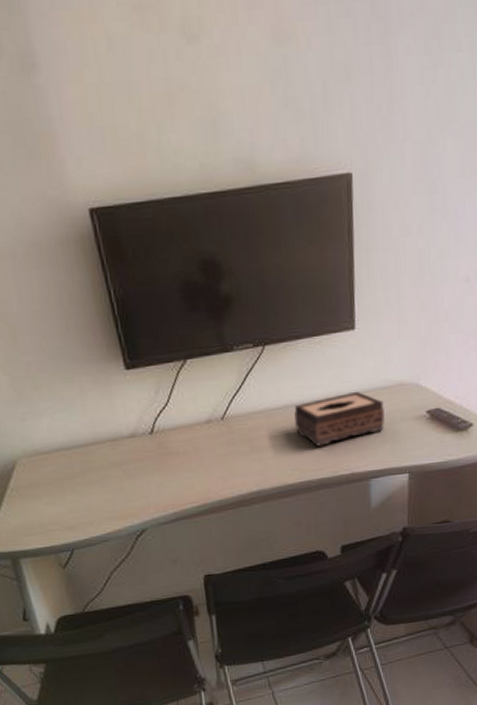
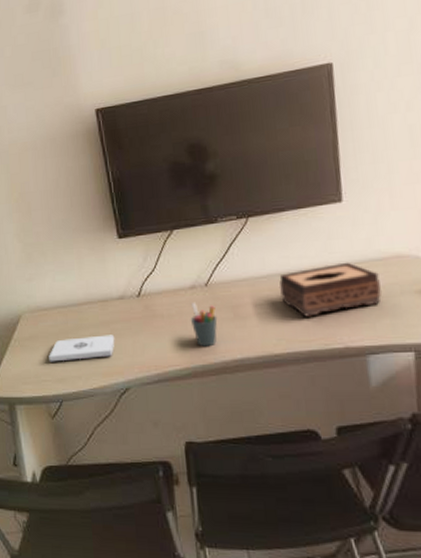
notepad: none [53,476,128,510] -> present [49,334,115,362]
pen holder: none [206,436,234,482] -> present [190,301,218,347]

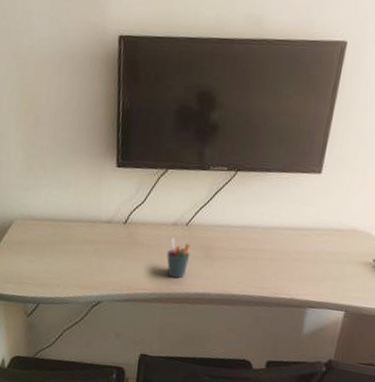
notepad: present [49,334,115,362] -> none [33,249,97,272]
tissue box: present [279,262,381,317] -> none [249,227,334,268]

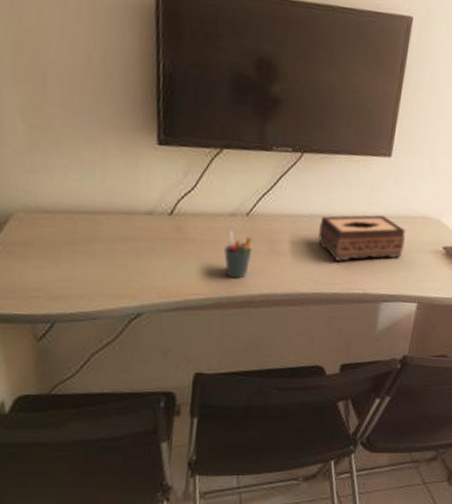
tissue box: none [249,227,334,268] -> present [318,214,406,261]

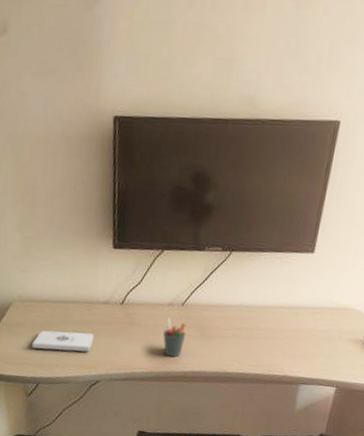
notepad: none [44,250,134,277] -> present [32,330,94,352]
tissue box: present [318,214,406,261] -> none [243,306,326,346]

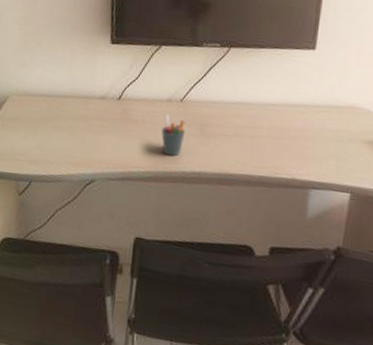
notepad: present [32,330,94,352] -> none [26,125,91,149]

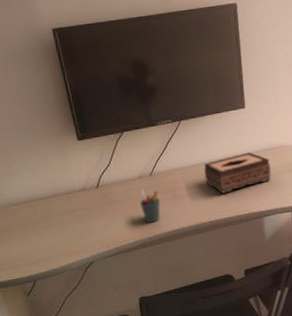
tissue box: none [245,103,334,146] -> present [203,152,271,194]

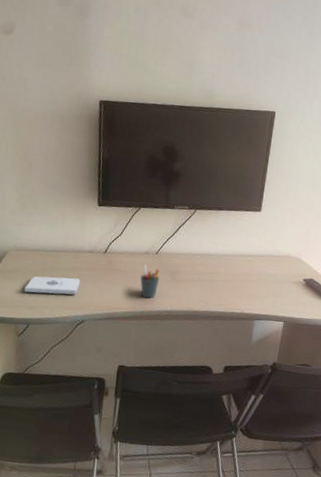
notepad: none [21,220,79,249] -> present [24,276,81,295]
tissue box: present [203,152,271,194] -> none [207,254,273,288]

